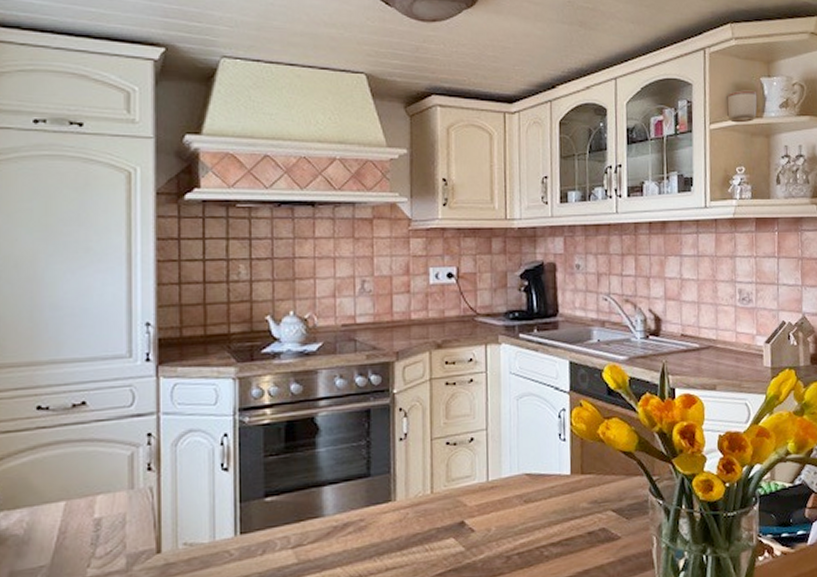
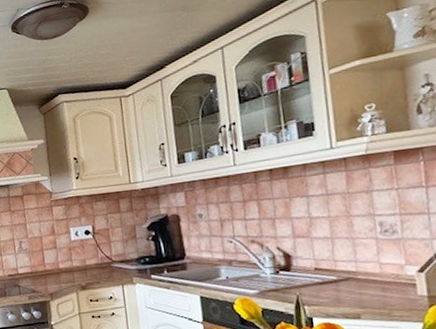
mug: present [727,90,758,123] -> none [346,27,386,63]

